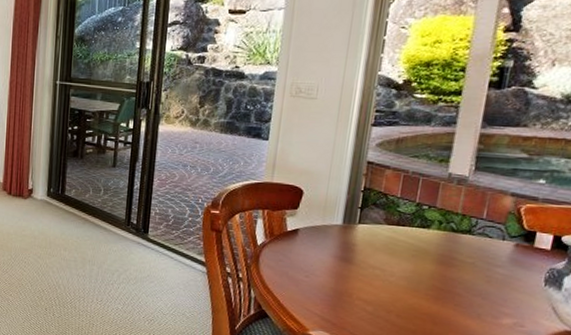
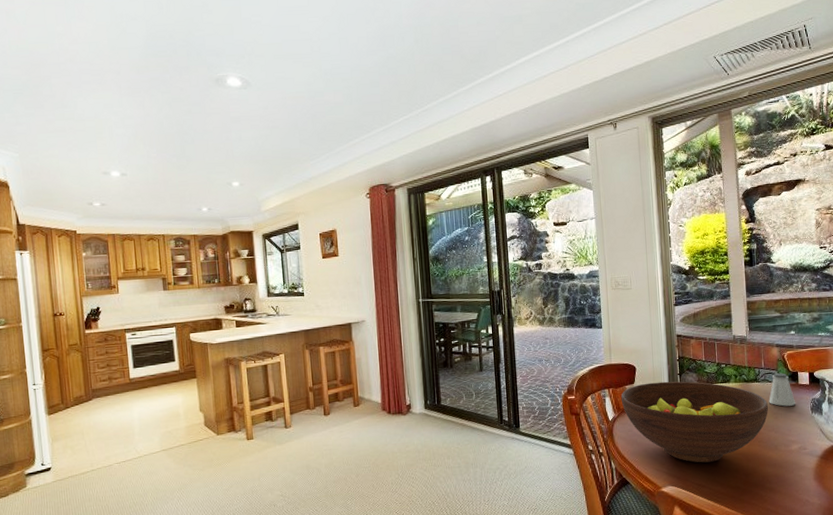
fruit bowl: none [276,211,480,316] -> present [621,381,768,463]
saltshaker: none [482,228,523,272] -> present [769,373,795,407]

